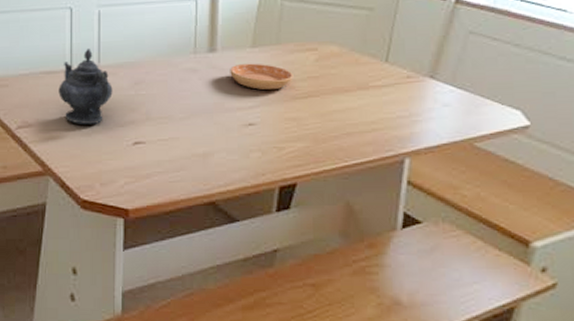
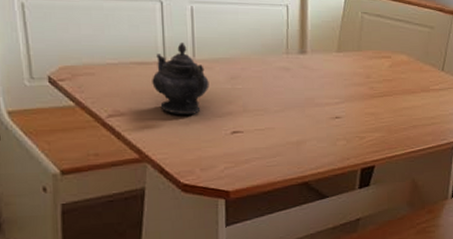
saucer: present [230,63,293,90] -> none [319,65,372,90]

